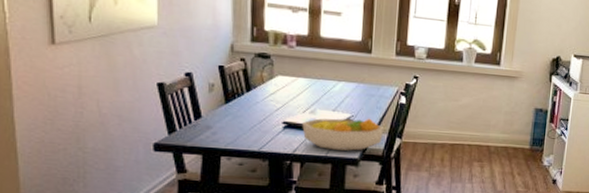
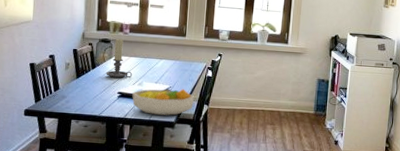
candle holder: none [266,53,302,104] -> present [106,38,133,78]

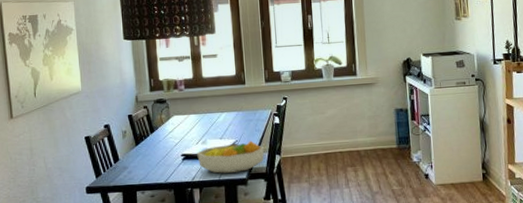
candle holder: present [106,38,133,78] -> none [166,96,195,140]

